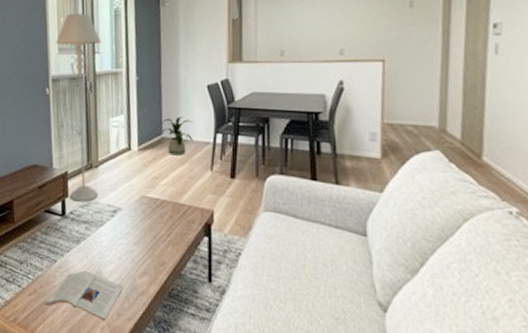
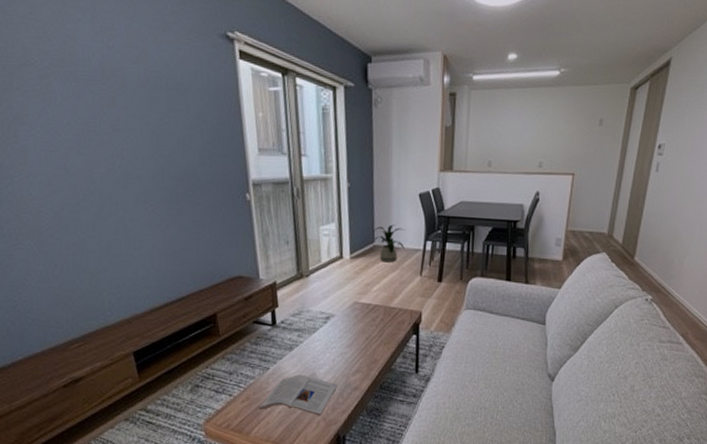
floor lamp: present [56,13,101,202] -> none [255,107,310,311]

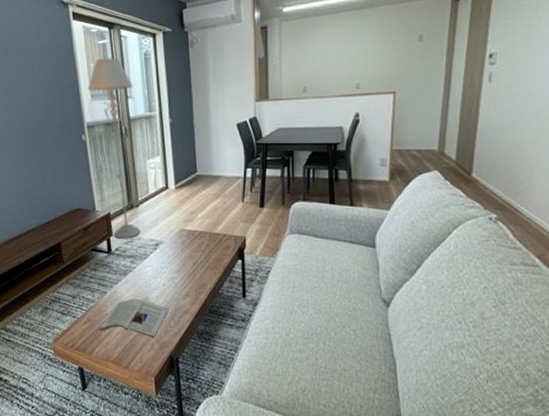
floor lamp: none [255,107,310,311] -> present [88,58,141,239]
house plant: present [373,224,405,263] -> none [195,155,226,191]

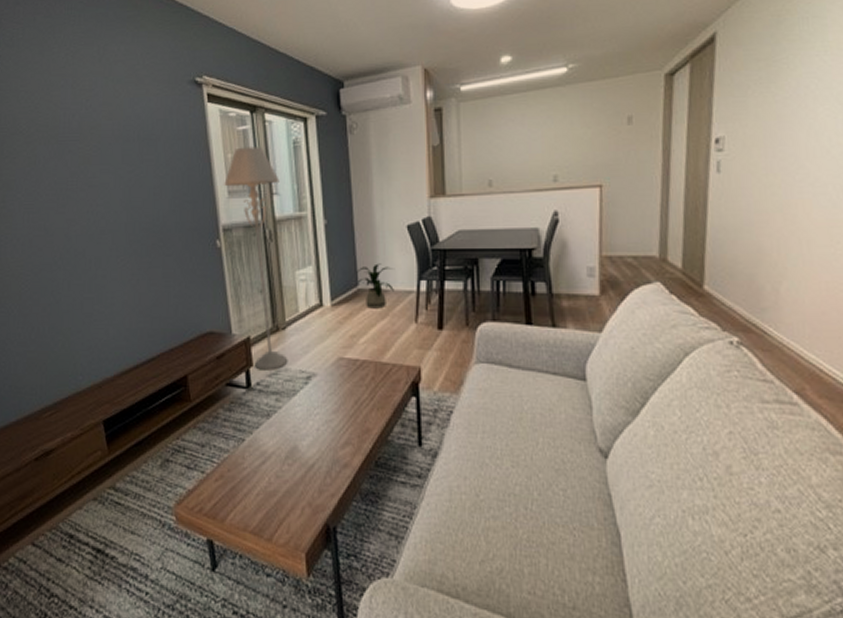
magazine: present [98,298,169,337] -> none [233,447,323,499]
house plant: none [195,155,226,191] -> present [356,263,394,309]

